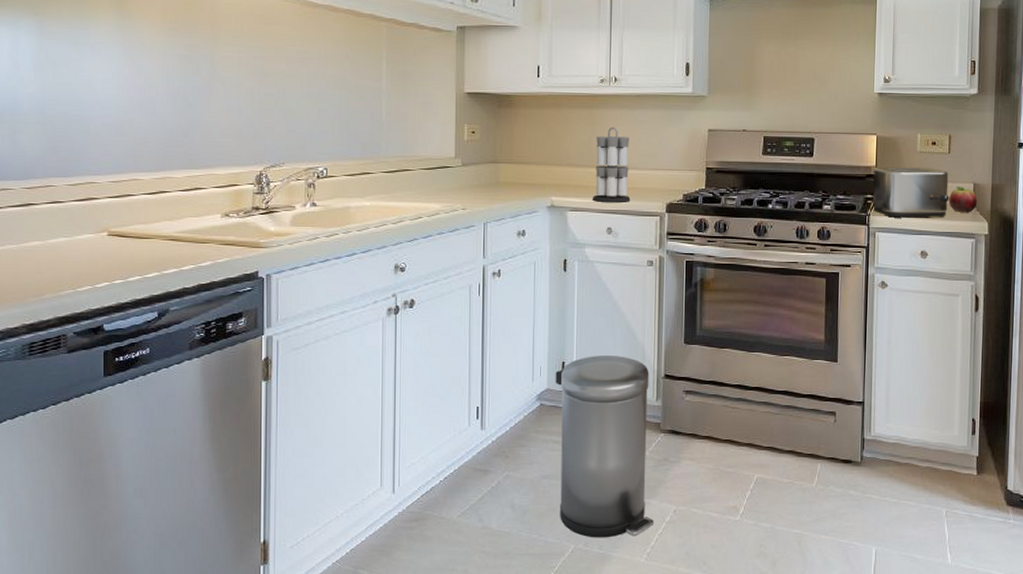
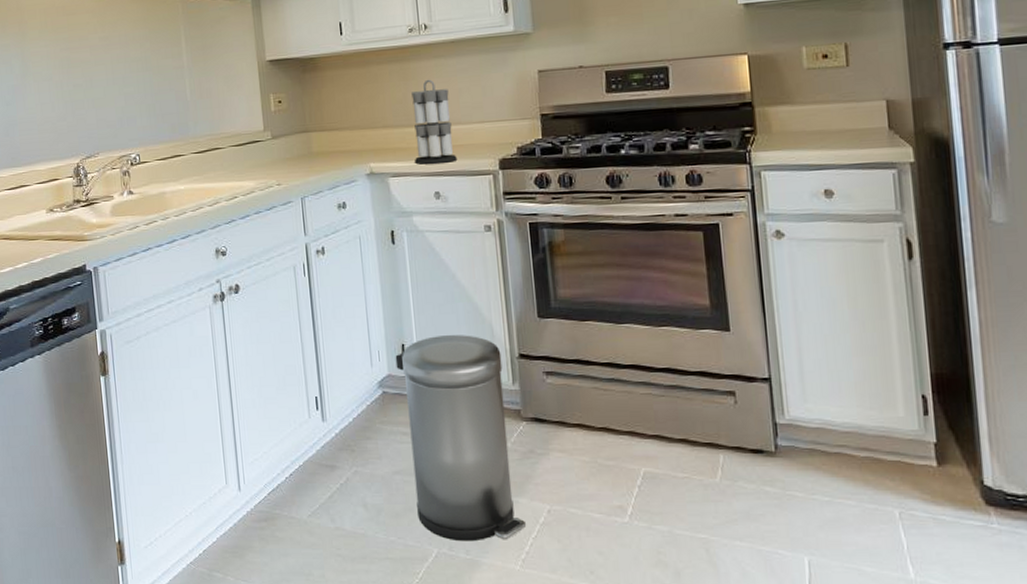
toaster: present [873,166,949,218] -> none [749,86,855,152]
fruit: present [949,186,978,213] -> none [854,105,895,138]

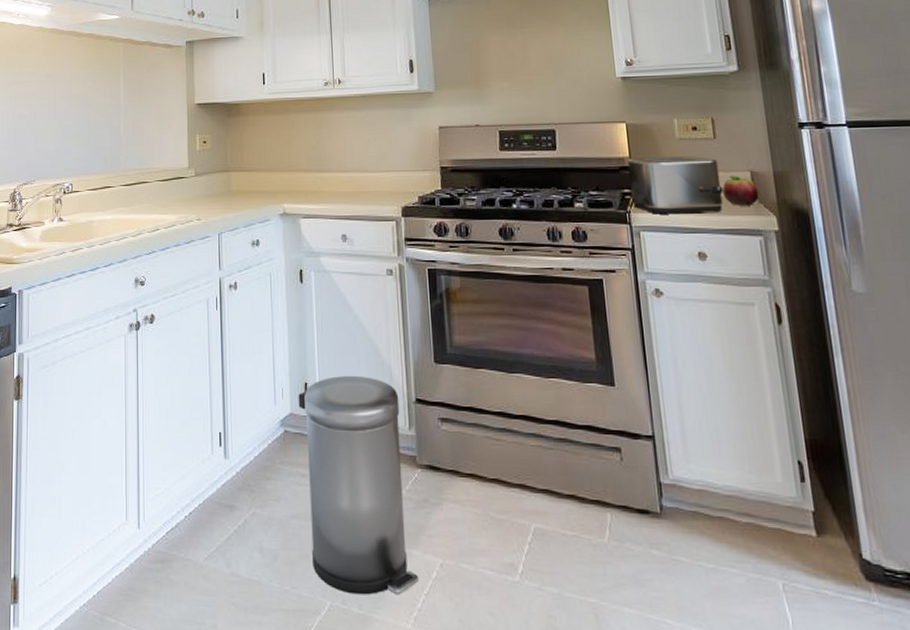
spice rack: present [411,79,458,165] -> none [324,129,364,208]
toaster: none [749,86,855,152] -> present [628,155,723,214]
fruit: none [854,105,895,138] -> present [722,175,760,206]

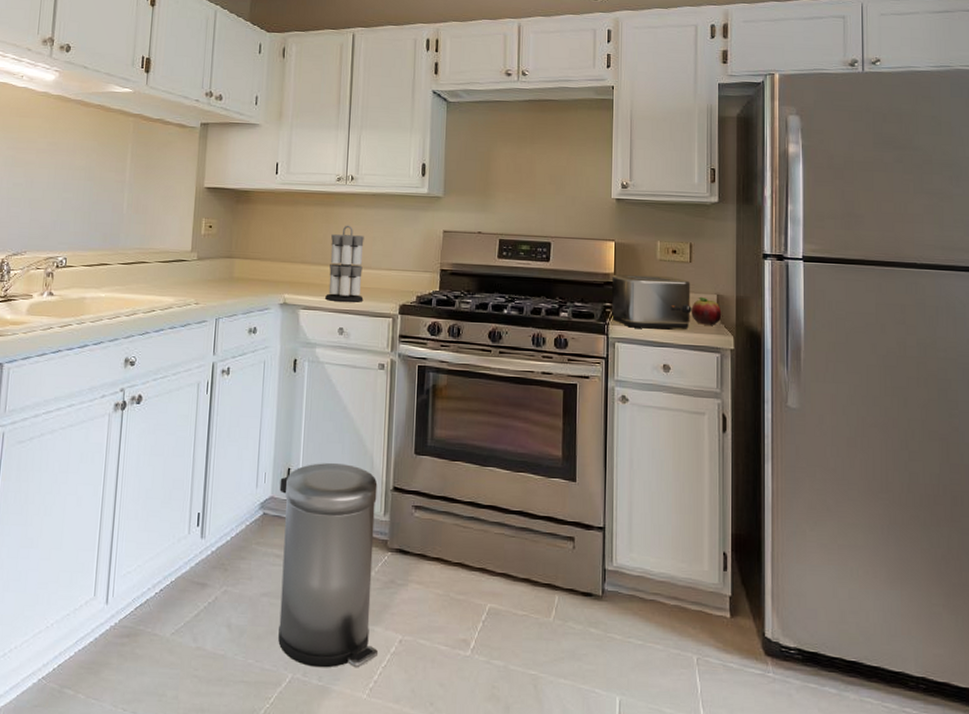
spice rack: none [324,129,364,208] -> present [325,225,364,302]

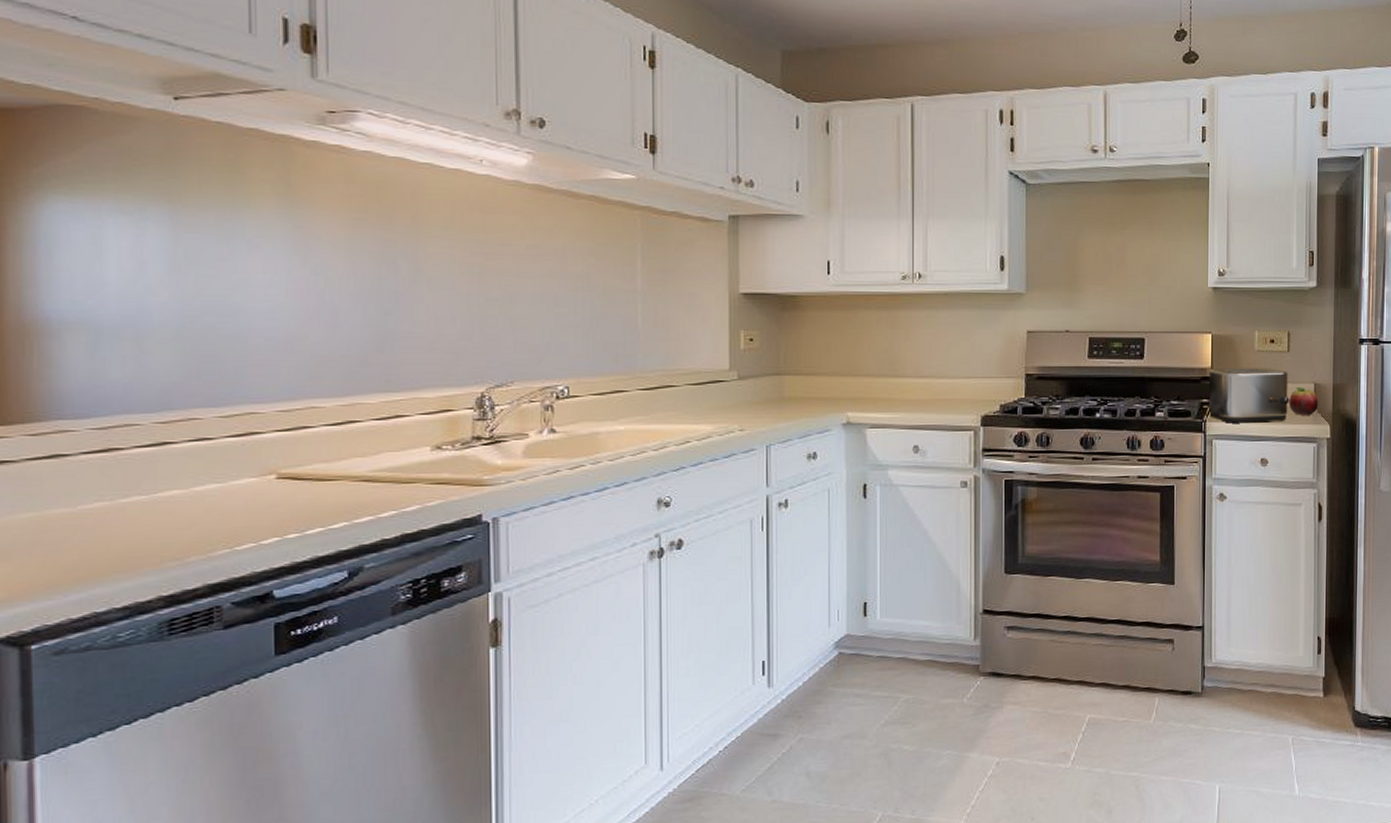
pedal bin: present [278,463,379,668] -> none [856,591,975,802]
spice rack: present [325,225,364,302] -> none [896,330,940,417]

